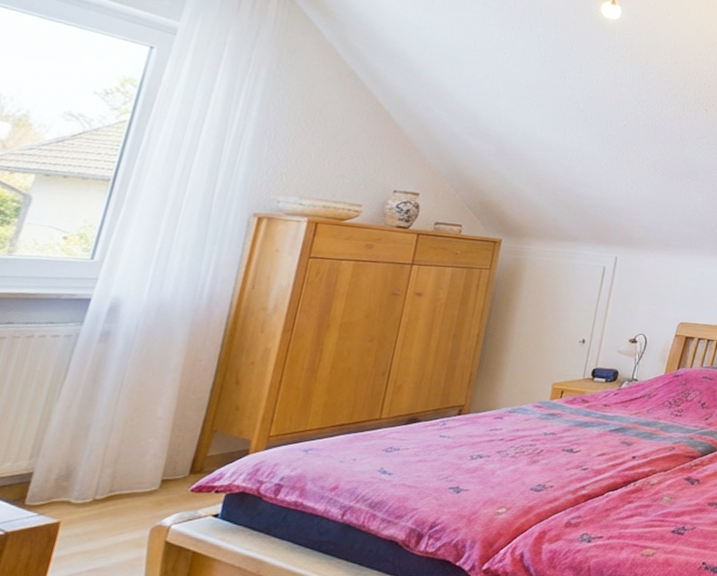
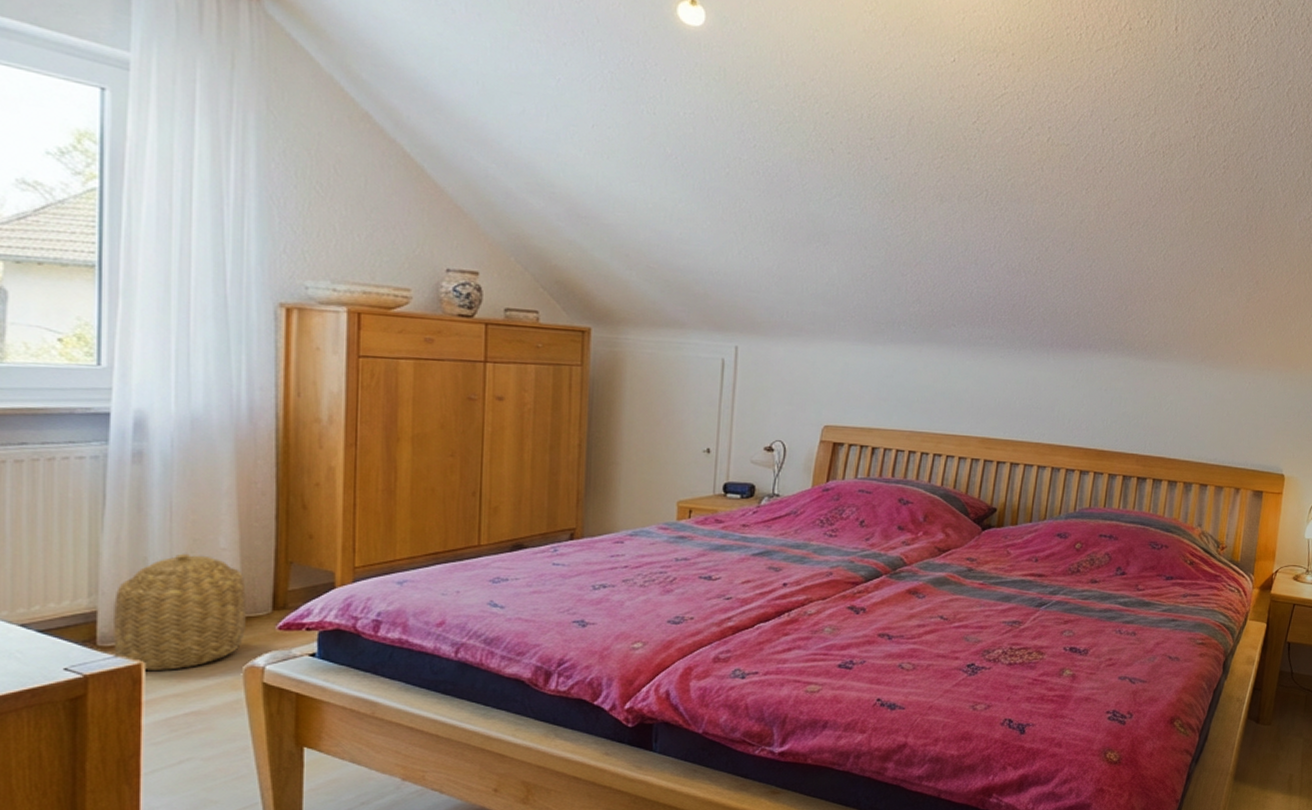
basket: none [38,421,172,530] -> present [114,553,246,672]

